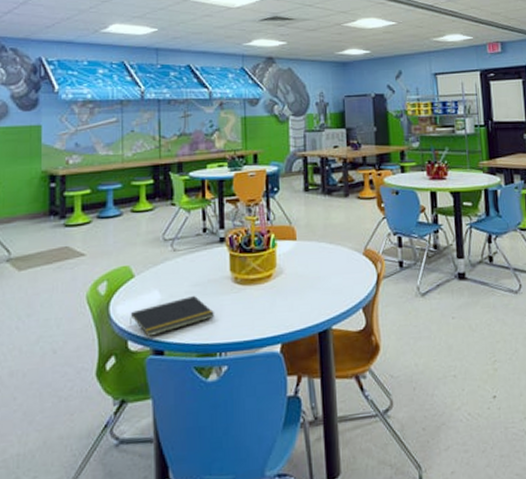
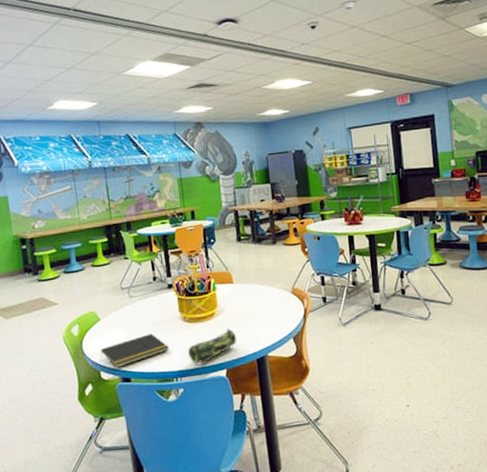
pencil case: none [237,294,296,336] -> present [188,329,237,364]

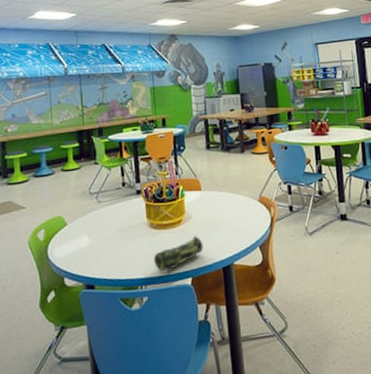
notepad: present [100,334,170,368] -> none [65,240,136,274]

